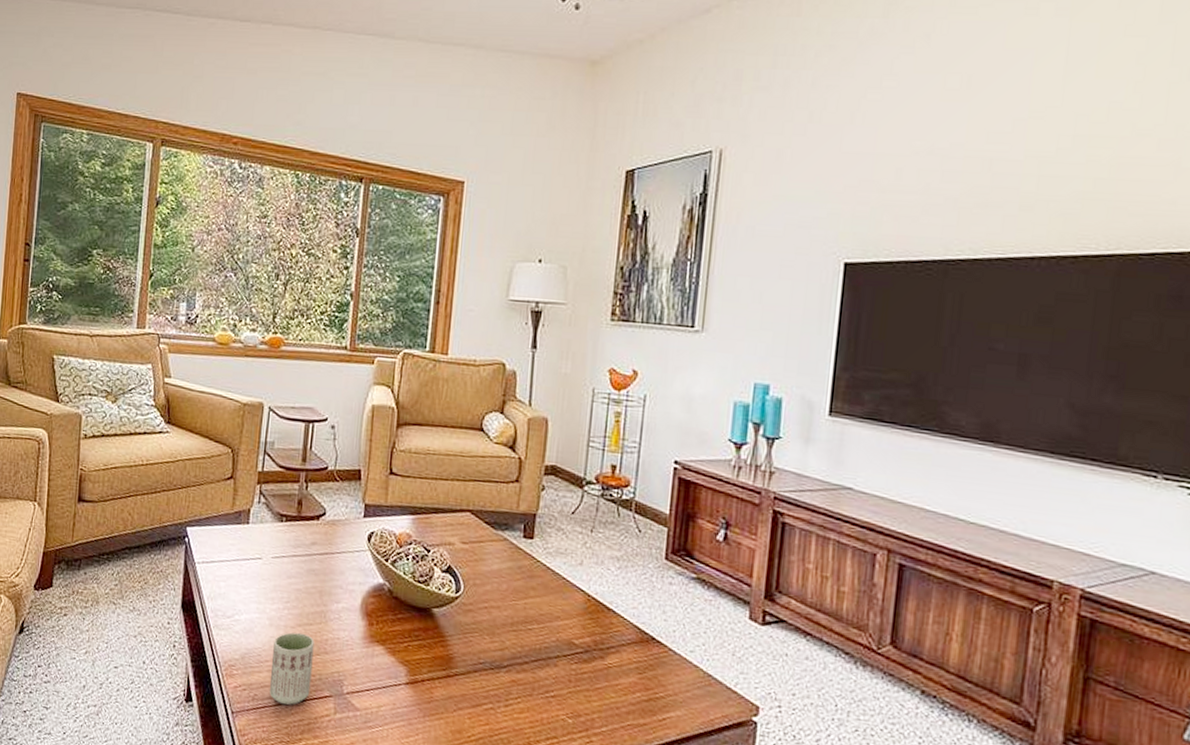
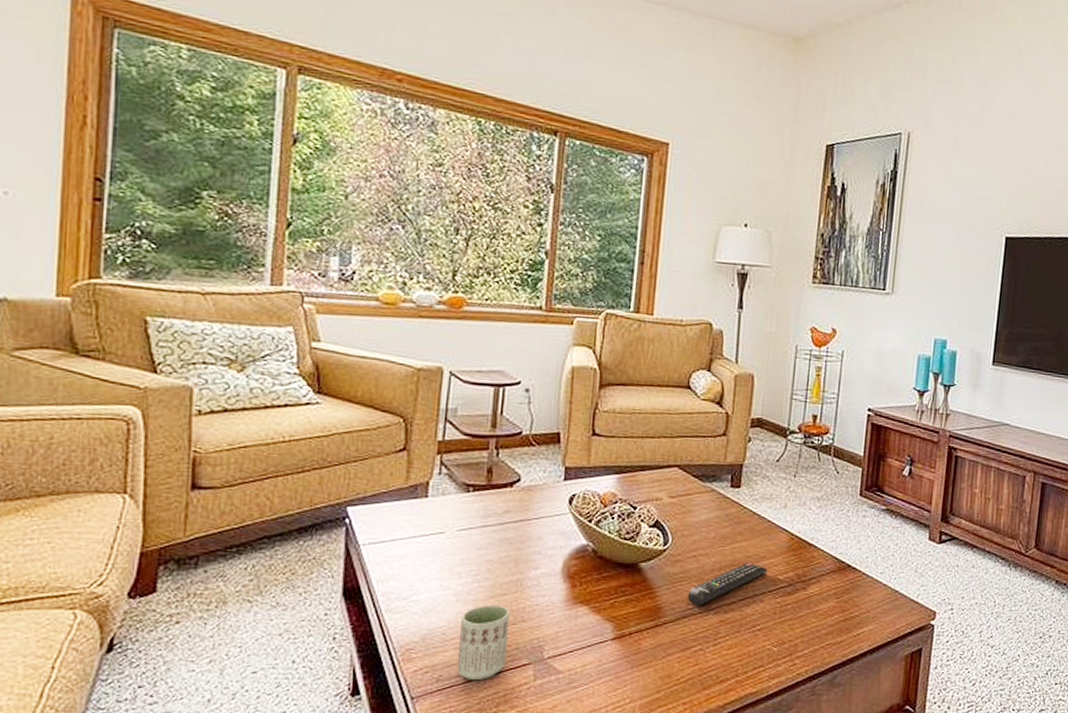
remote control: none [479,620,562,661] -> present [687,562,768,605]

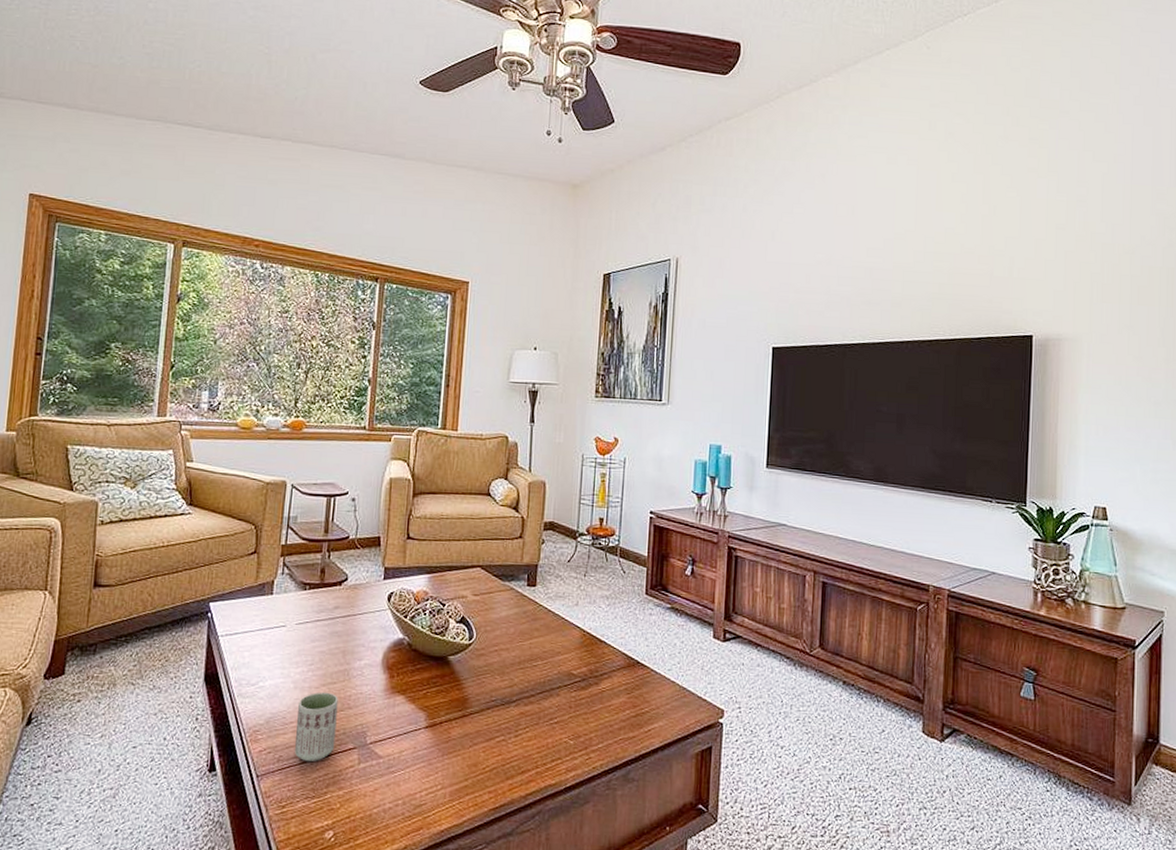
remote control: present [687,562,768,605] -> none [491,657,563,697]

